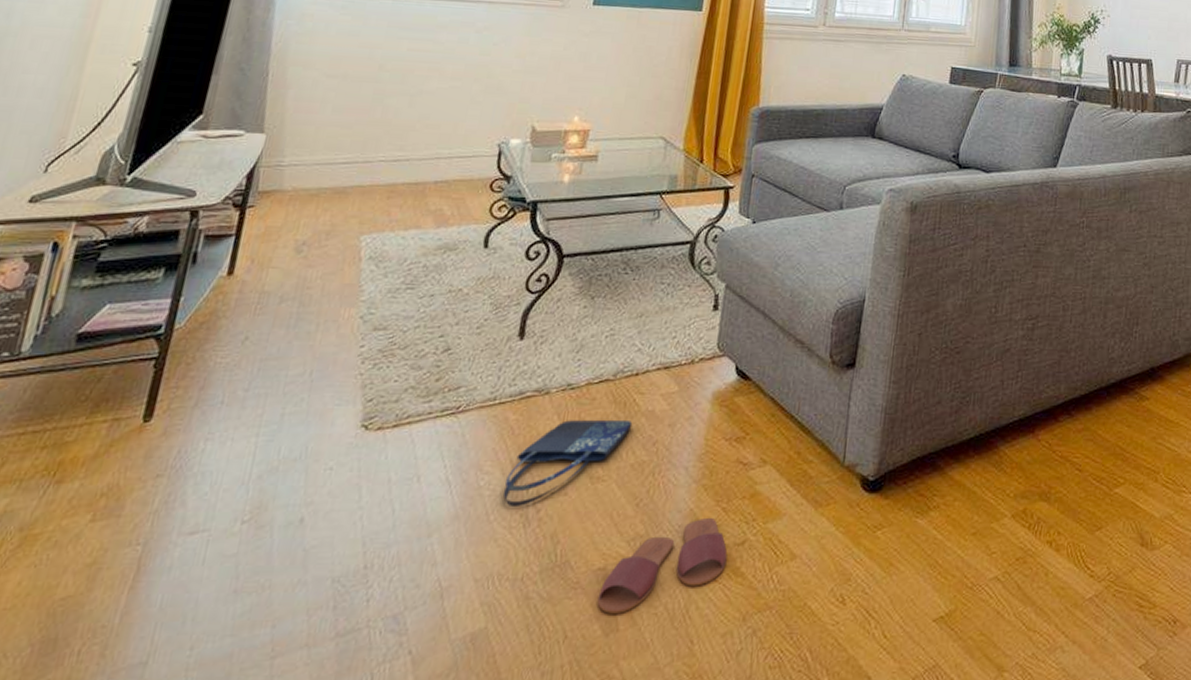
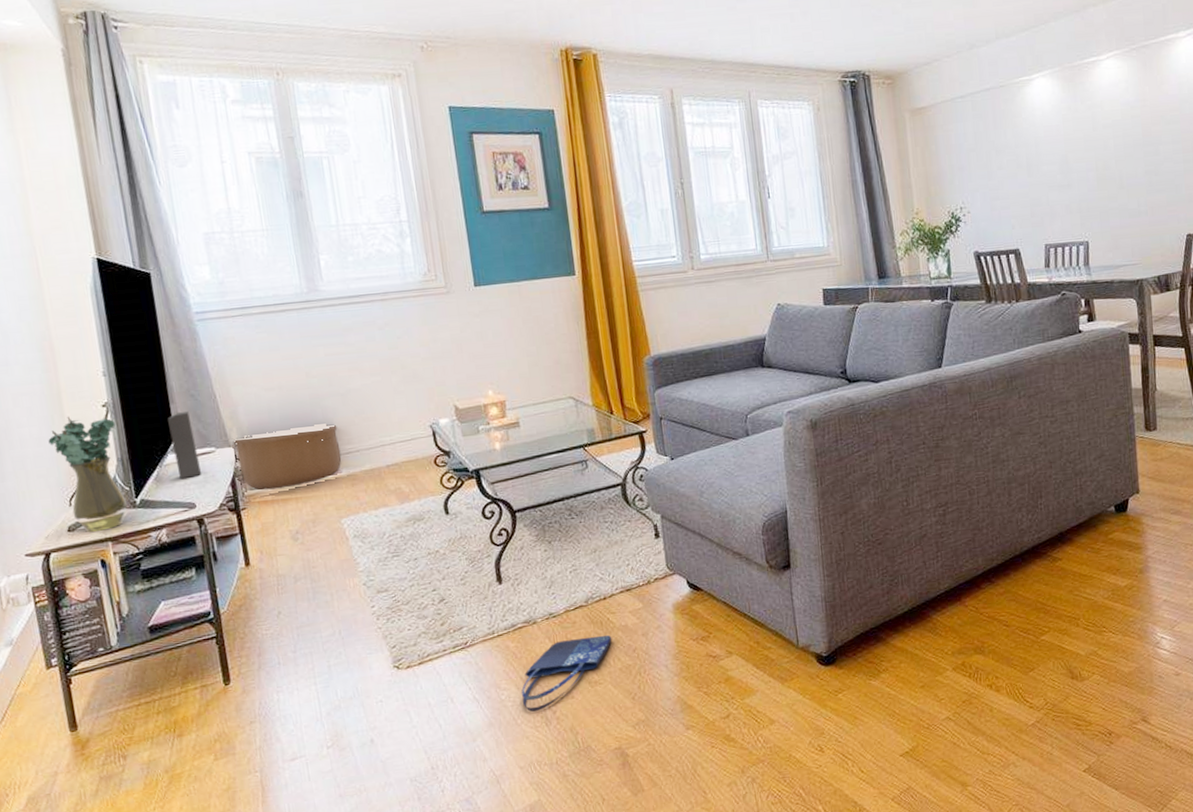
vase: none [43,69,140,208] -> present [48,415,127,533]
speaker: none [189,85,231,162] -> present [168,410,201,480]
basket: none [264,124,392,190] -> present [234,424,341,491]
slippers: present [597,517,728,614] -> none [620,700,718,780]

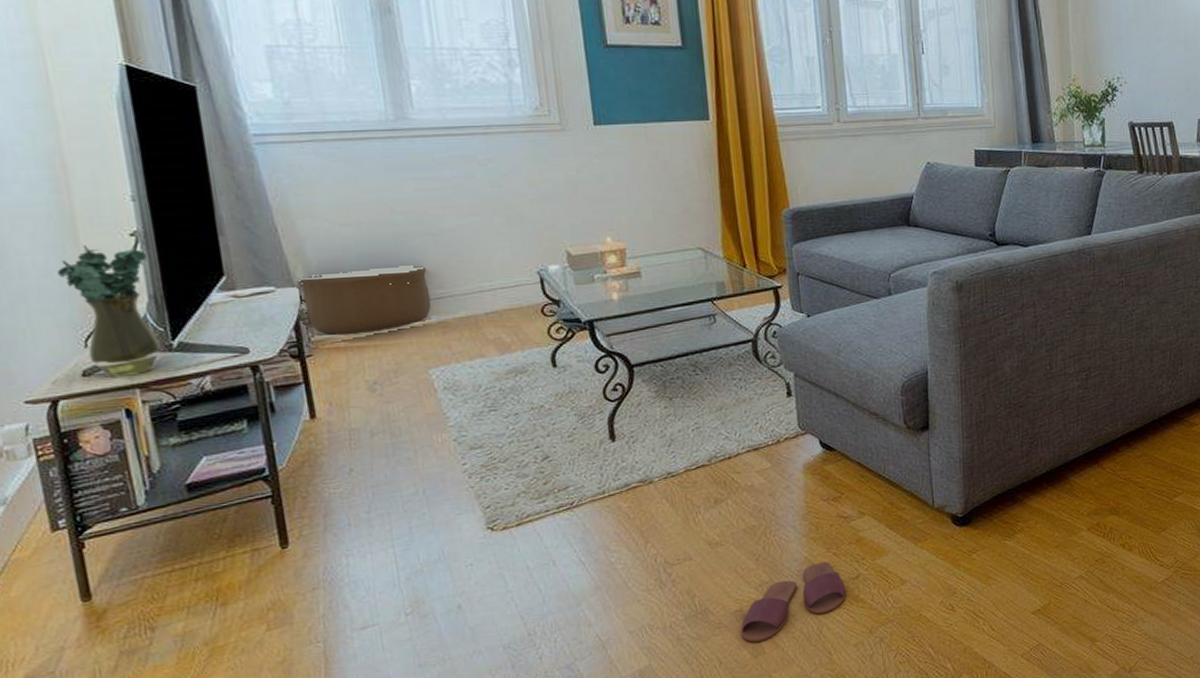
speaker: present [168,410,201,480] -> none [215,244,257,321]
shopping bag: present [521,635,613,713] -> none [634,495,737,575]
slippers: none [620,700,718,780] -> present [740,561,846,642]

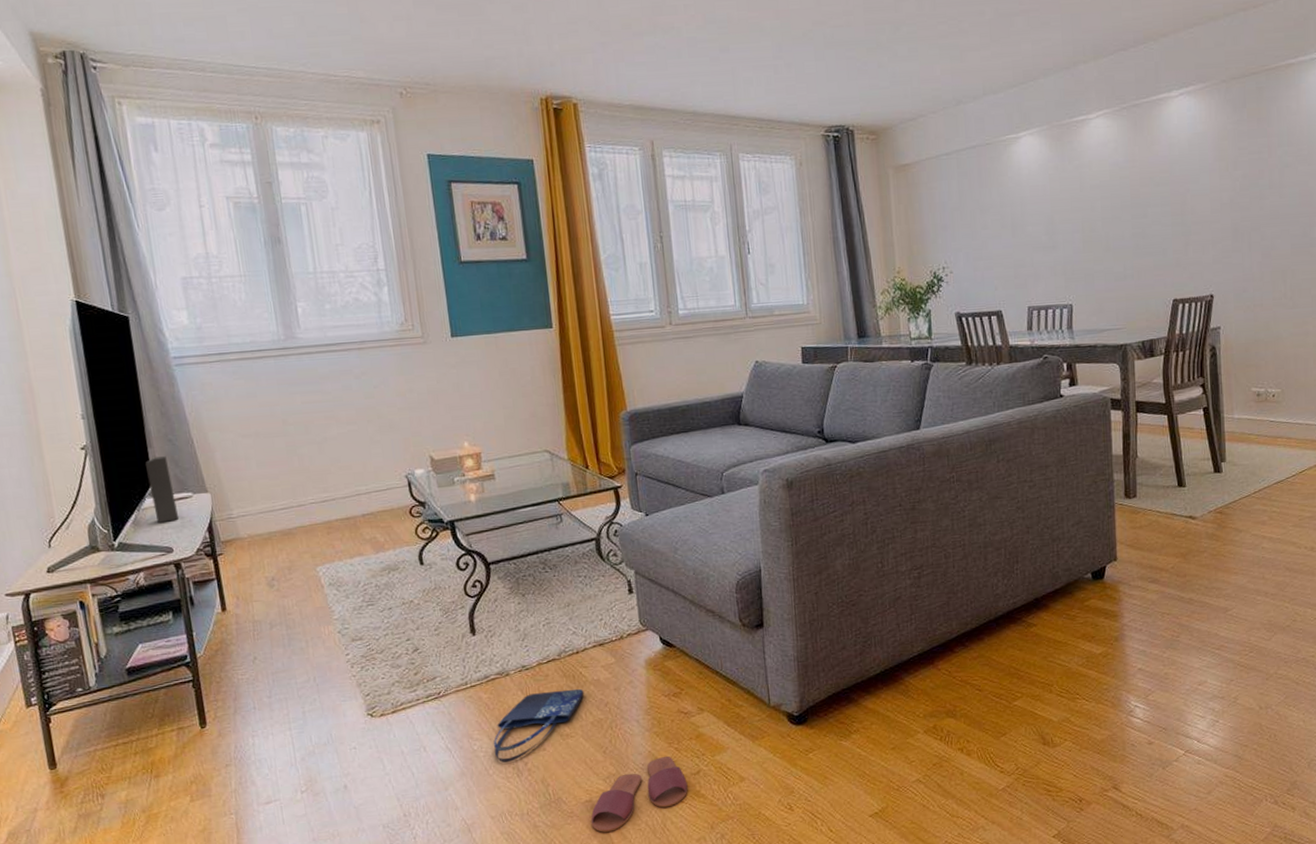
vase: present [57,244,161,379] -> none [28,457,106,575]
speaker: none [215,244,257,321] -> present [145,455,178,524]
basket: present [299,266,430,336] -> none [211,472,317,537]
shopping bag: none [634,495,737,575] -> present [493,688,585,763]

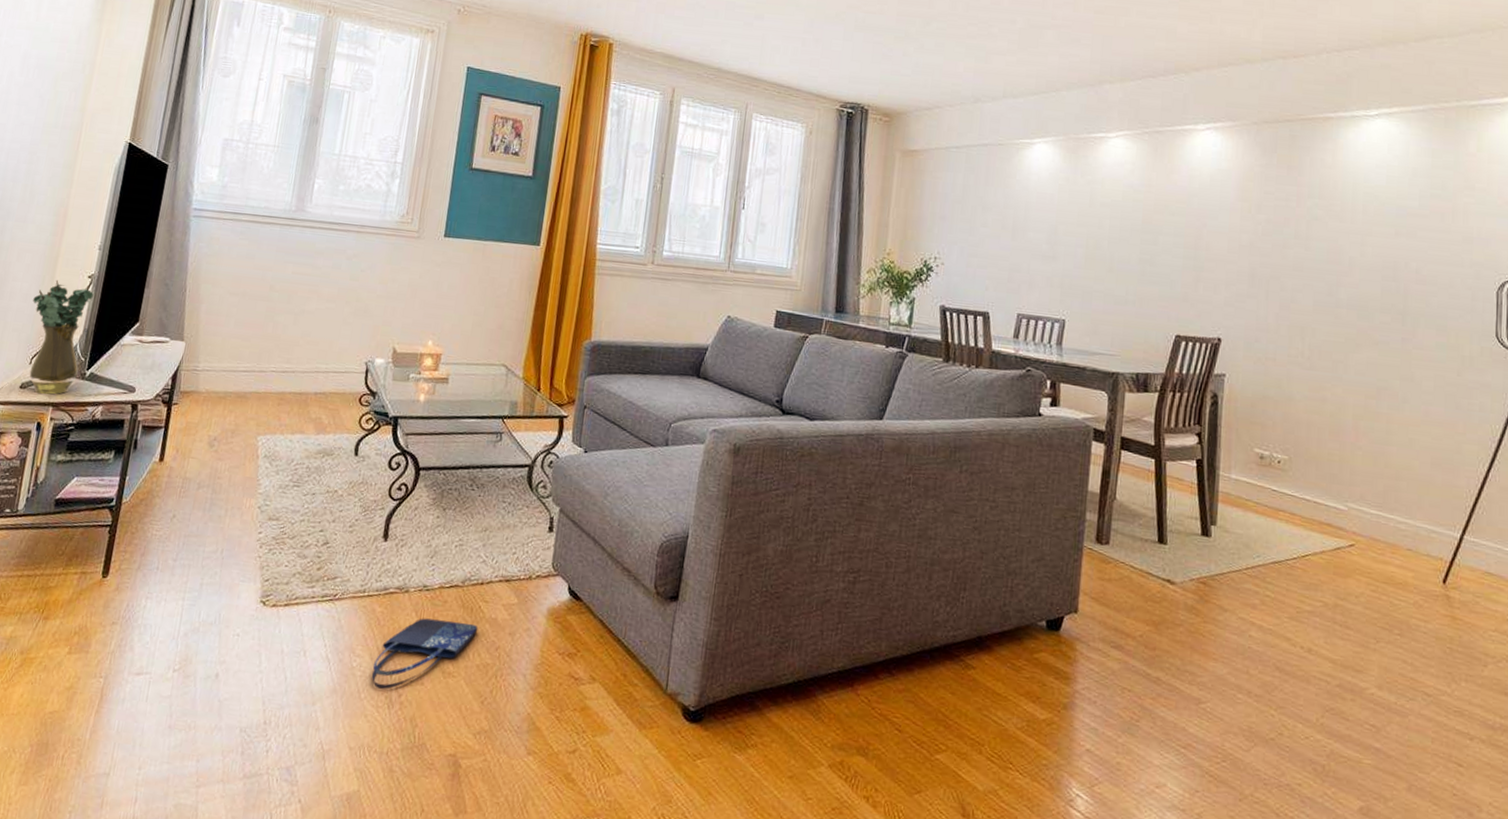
vase: none [28,457,106,575] -> present [29,279,94,395]
speaker: present [145,455,178,524] -> none [130,297,159,362]
slippers: present [591,755,688,832] -> none [448,723,560,798]

